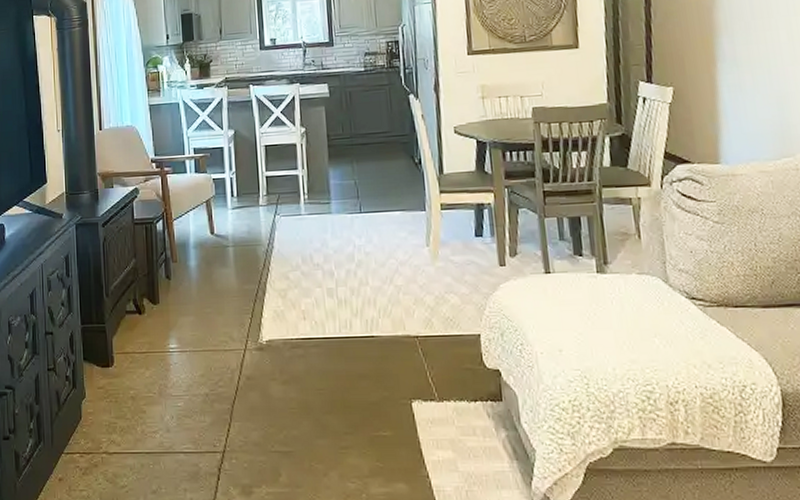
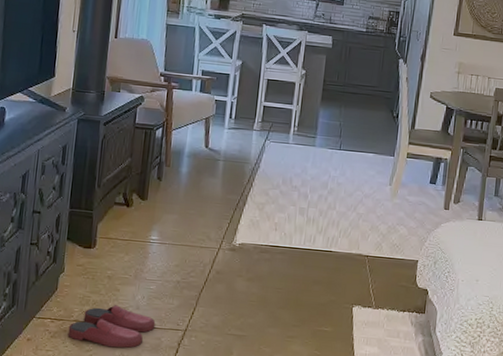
slippers: none [99,430,190,481] -> present [67,305,156,348]

